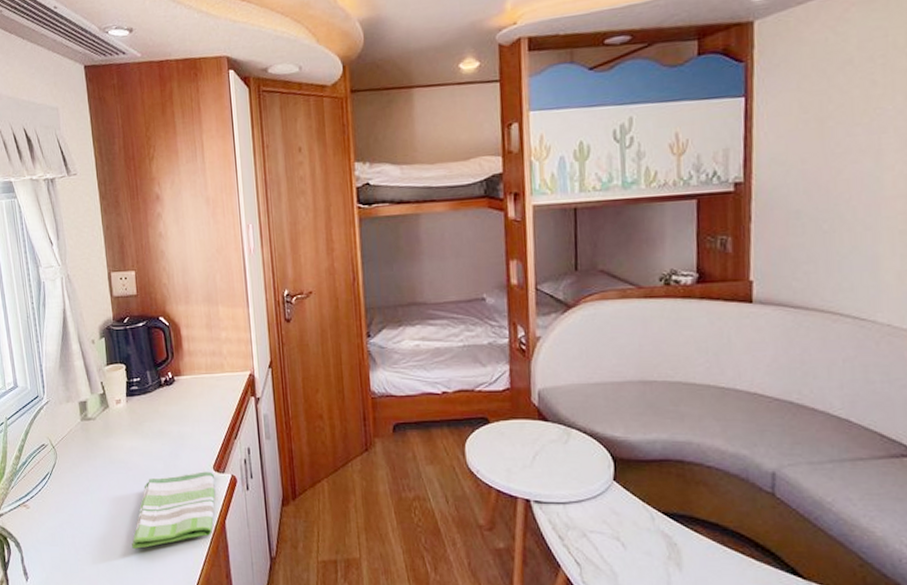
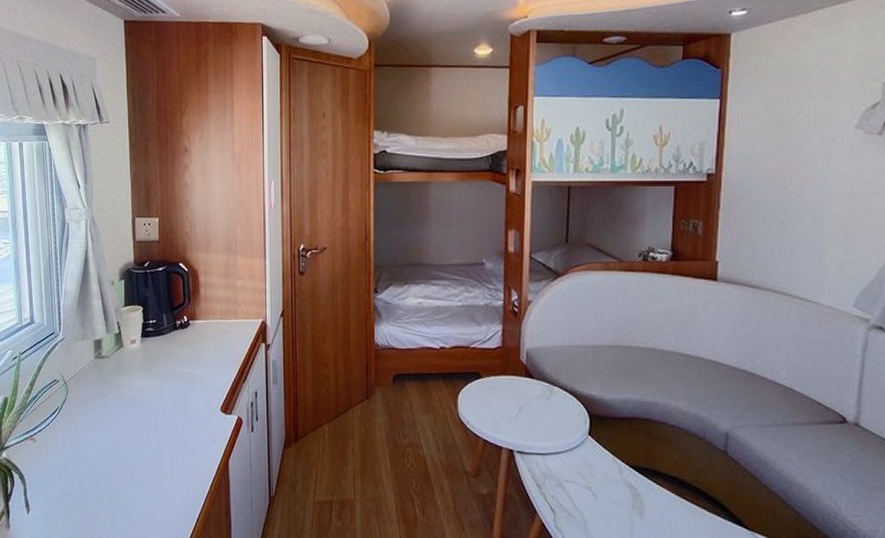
dish towel: present [132,470,216,549] -> none [136,411,222,485]

